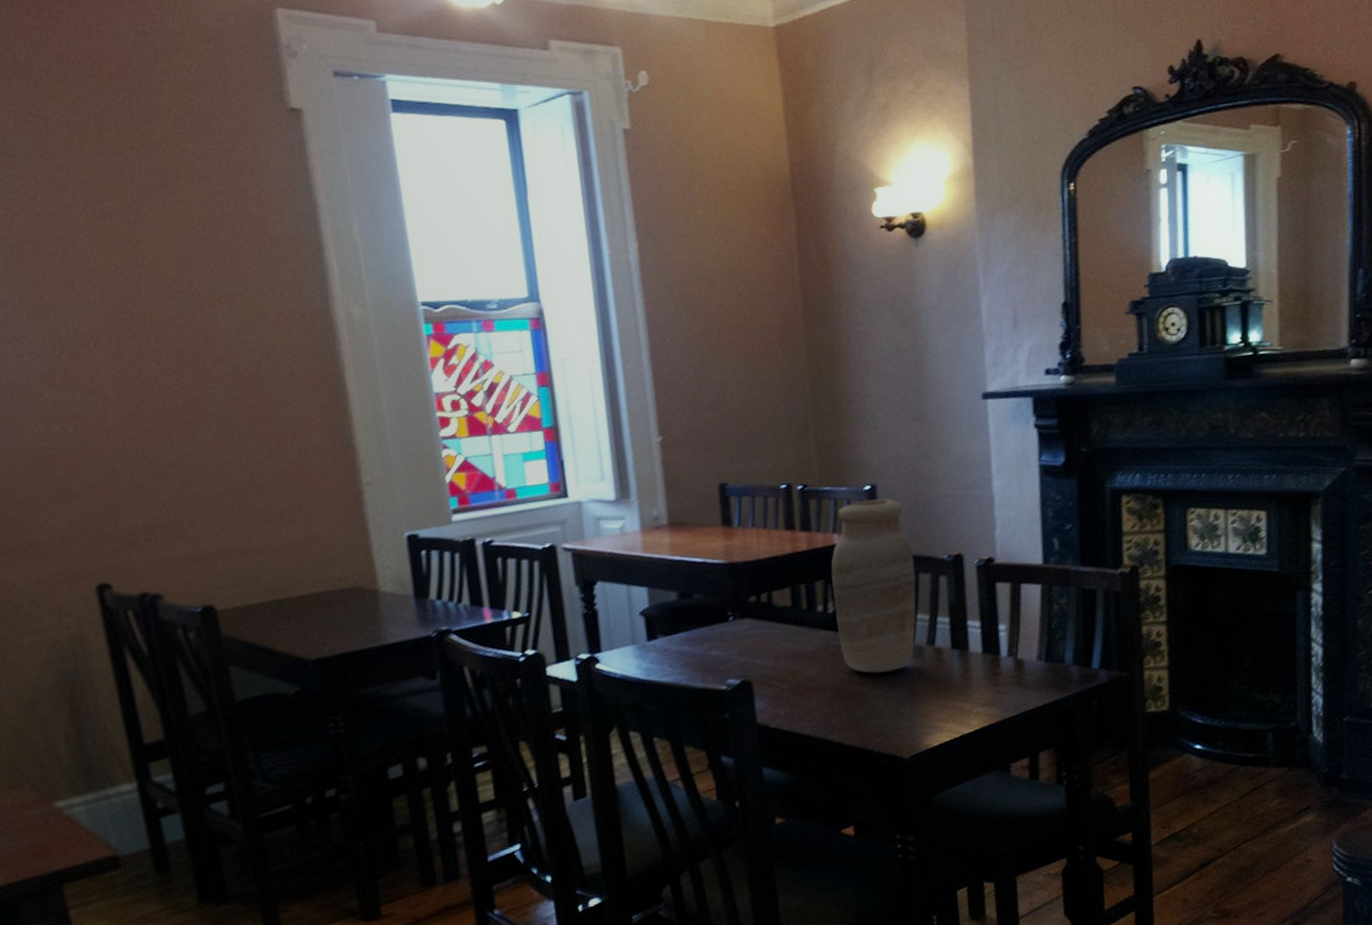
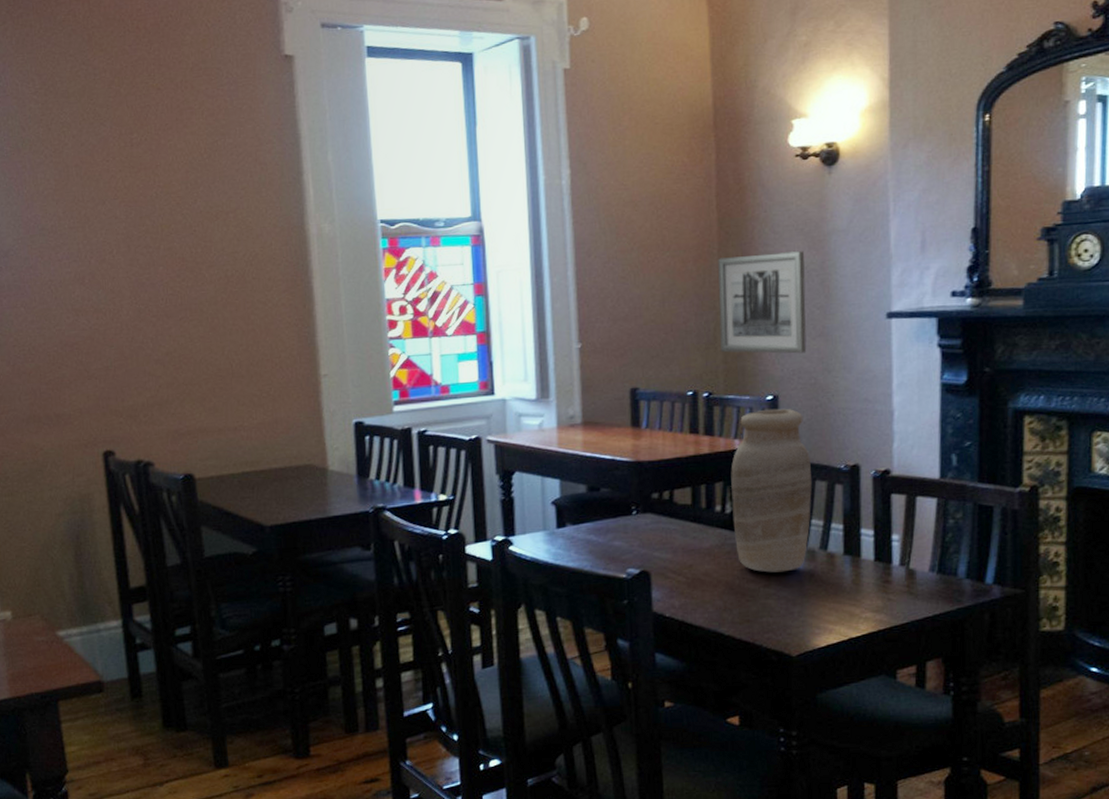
wall art: none [805,330,903,441] -> present [718,251,807,354]

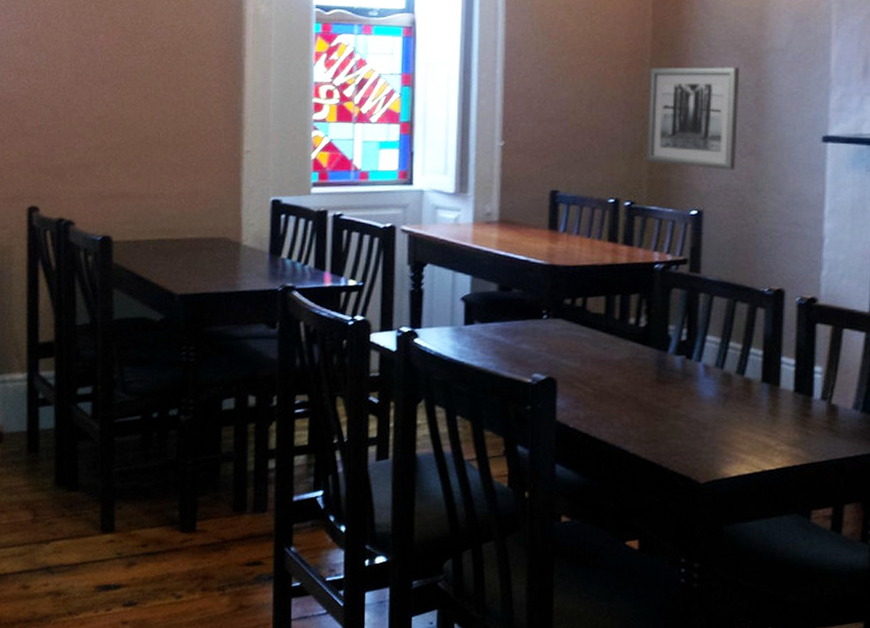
vase: present [731,408,812,573] -> none [647,224,732,394]

